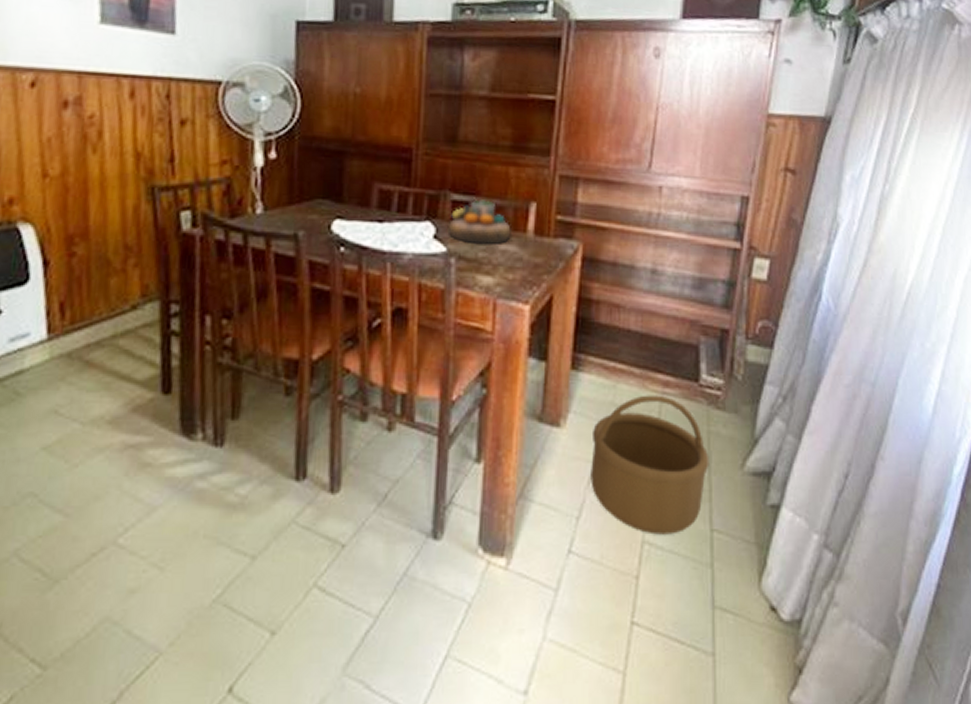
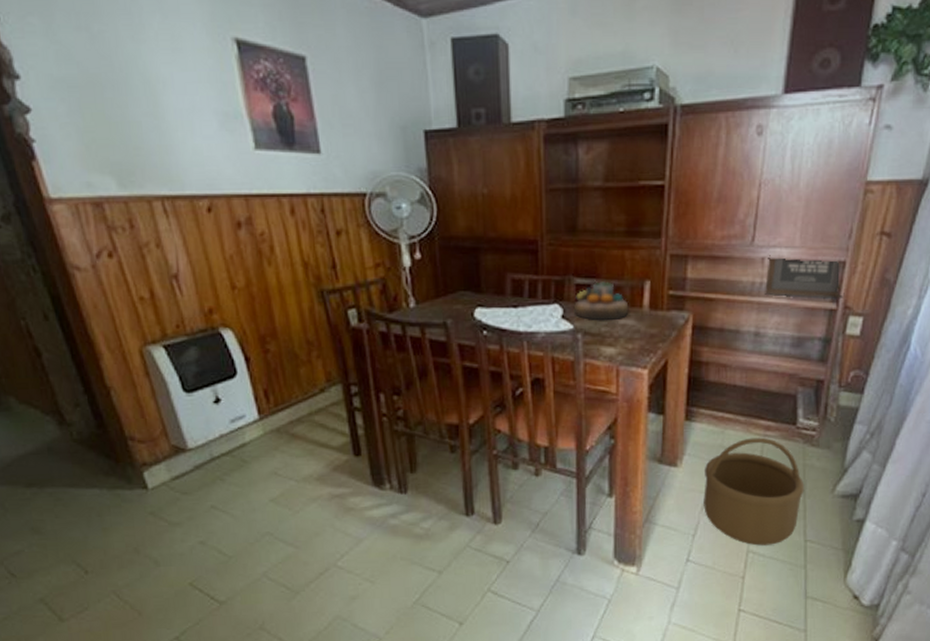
picture frame: none [663,184,749,237] -> present [765,255,845,299]

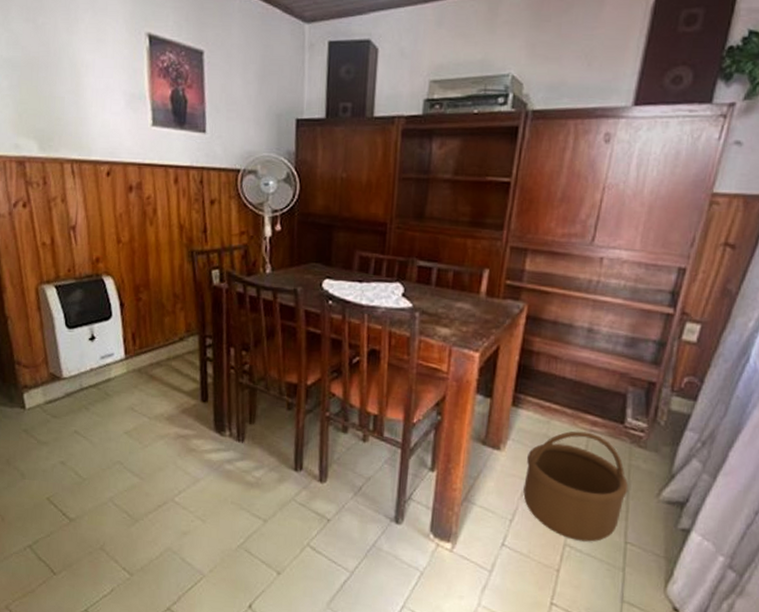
decorative bowl: present [574,281,629,321] -> none [415,265,467,304]
picture frame: present [765,255,845,299] -> none [601,256,683,304]

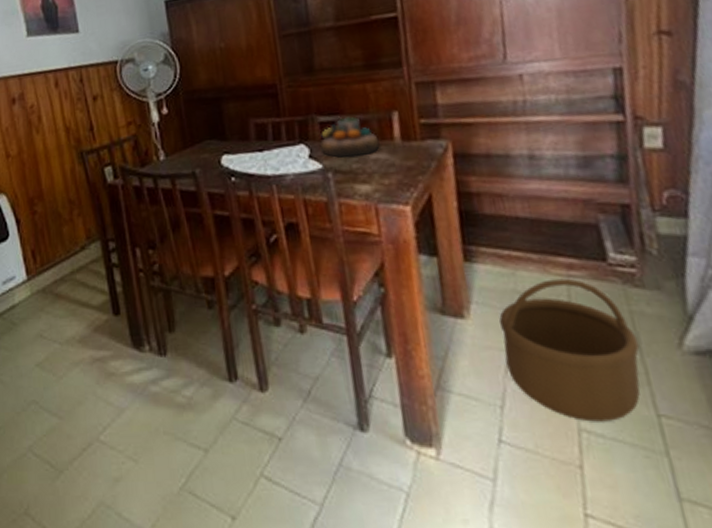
decorative bowl: none [415,265,467,304] -> present [321,116,380,159]

